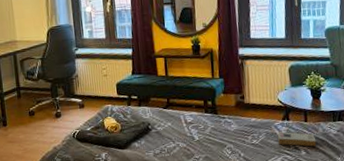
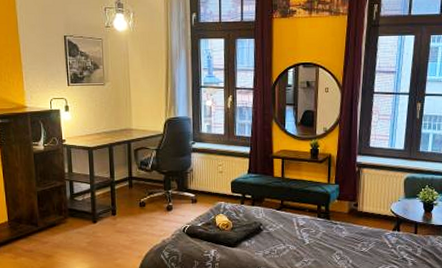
book: present [278,131,317,147] -> none [387,242,424,259]

